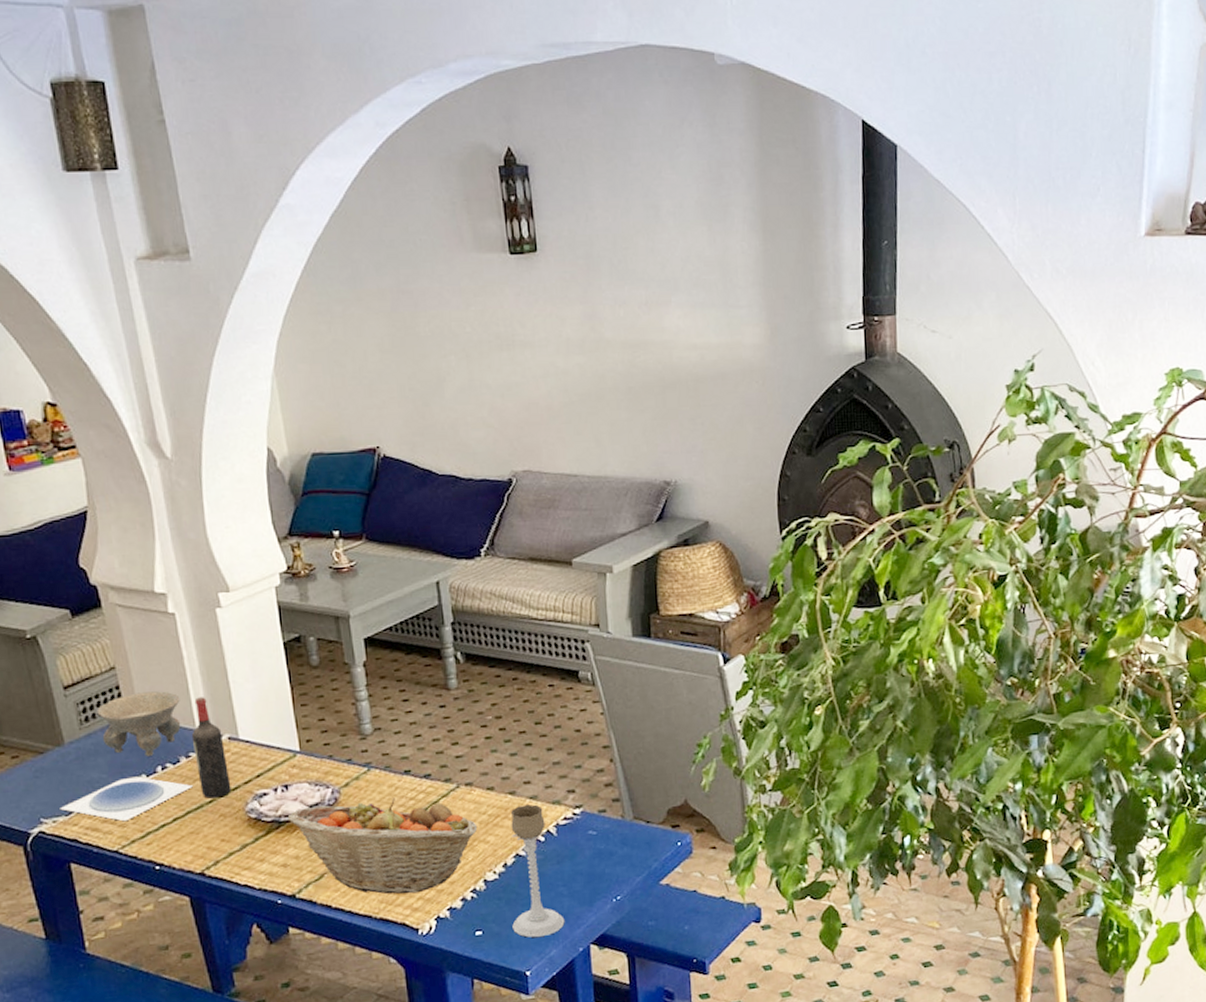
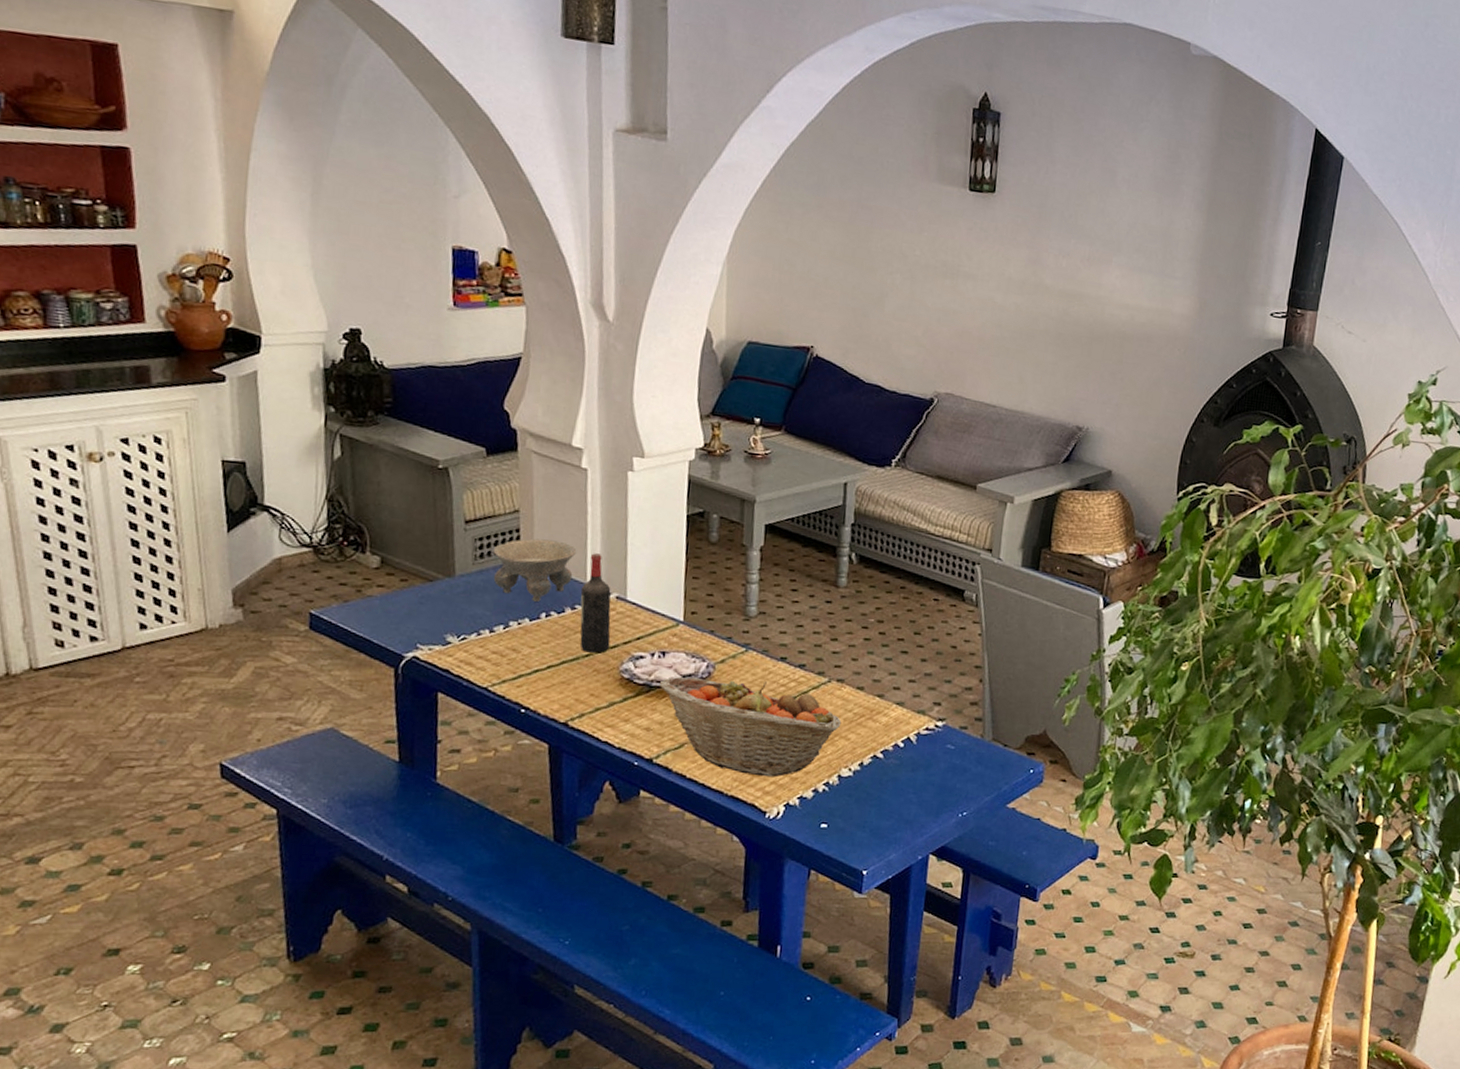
plate: present [60,776,194,822] -> none [438,618,574,661]
candle holder: present [511,804,565,938] -> none [857,708,909,840]

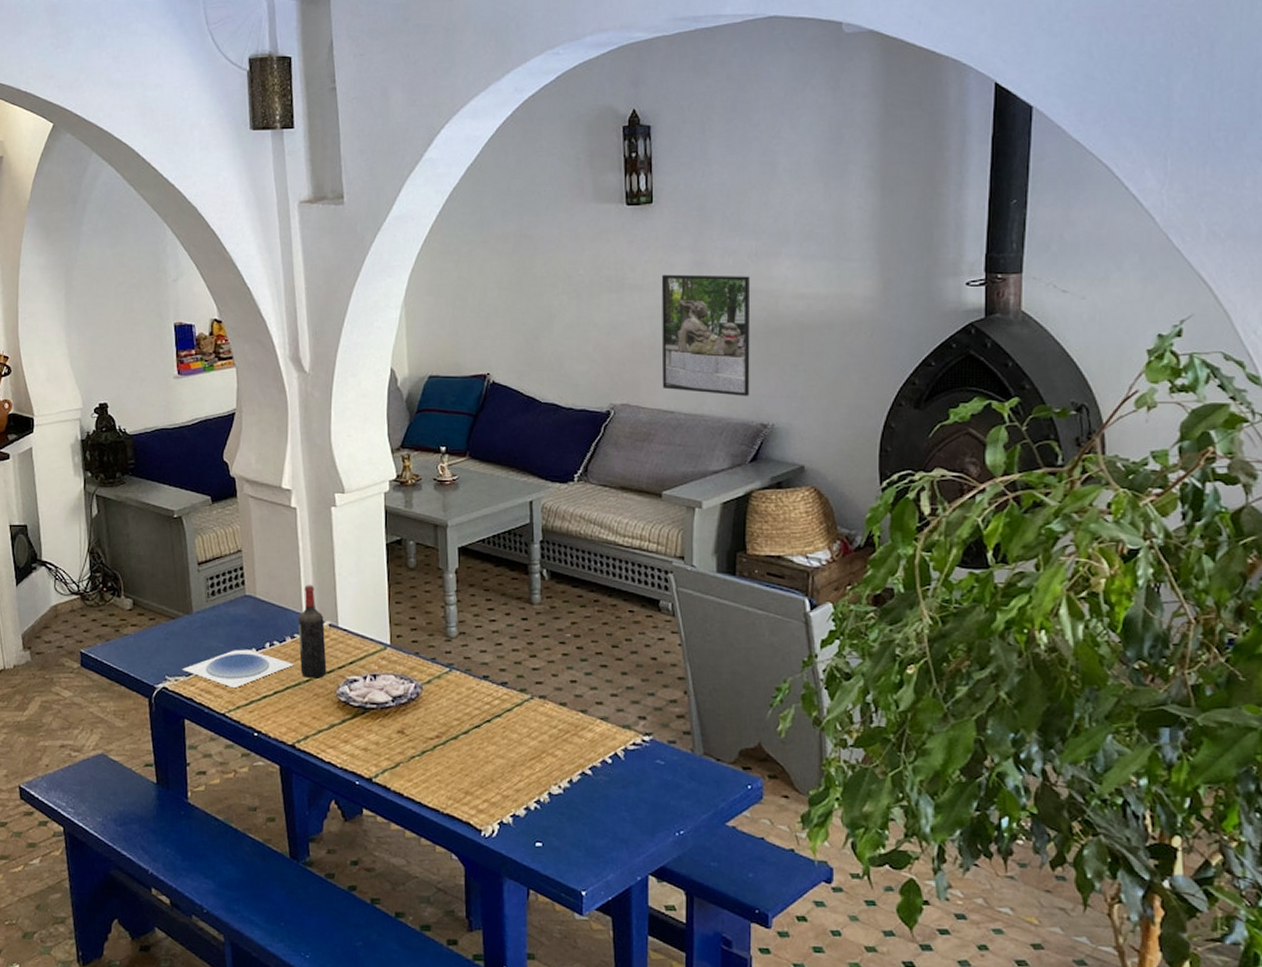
plate: none [438,618,574,661] -> present [182,649,295,689]
bowl: present [493,538,577,602] -> none [222,575,292,633]
fruit basket: present [659,676,842,777] -> none [372,697,547,795]
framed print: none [987,267,1081,398] -> present [661,274,751,396]

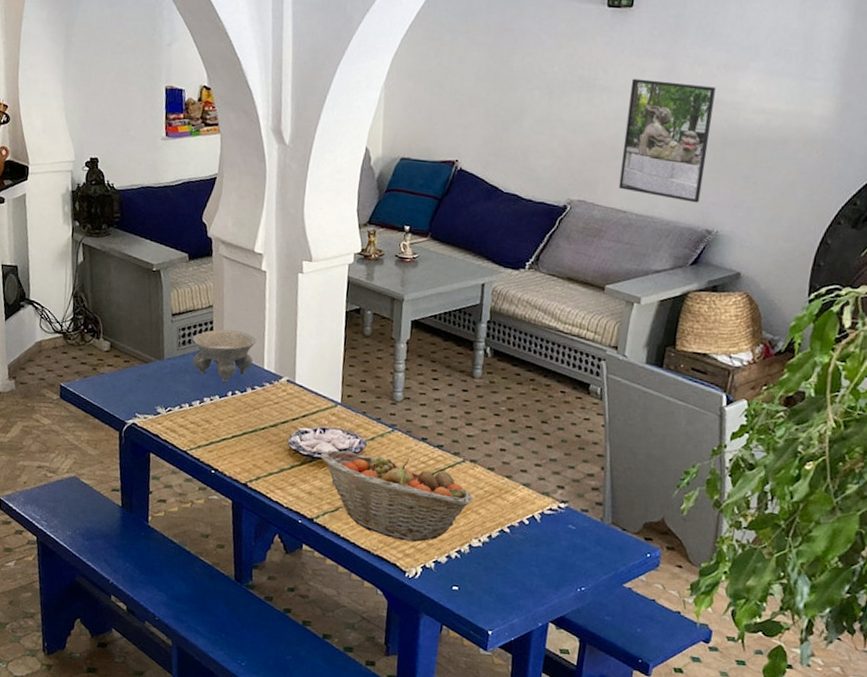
plate: present [182,649,295,689] -> none [151,395,253,430]
bowl: none [222,575,292,633] -> present [192,329,257,382]
wine bottle: present [298,585,327,678] -> none [257,342,283,427]
fruit basket: none [372,697,547,795] -> present [319,449,474,542]

